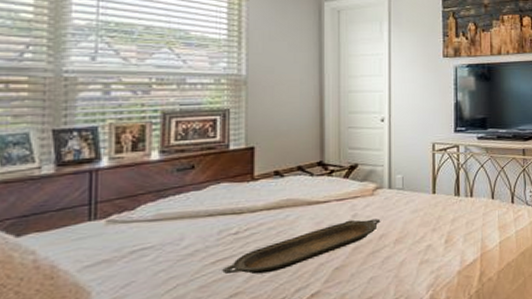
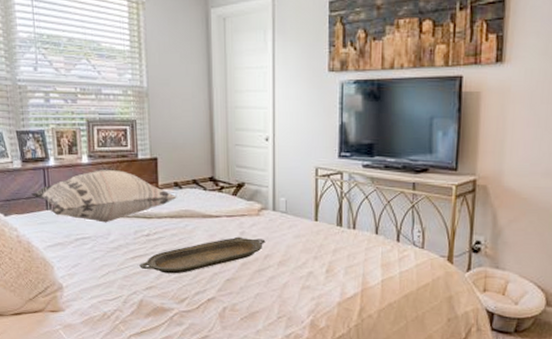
decorative pillow: none [66,164,278,227] -> present [31,170,178,223]

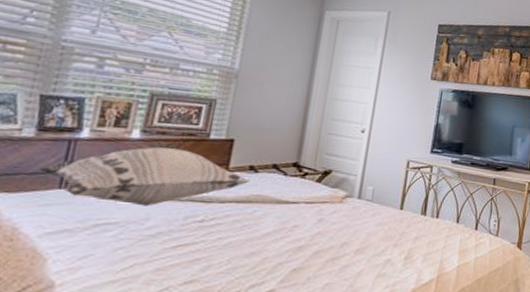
serving tray: present [139,236,266,274] -> none [181,224,346,265]

